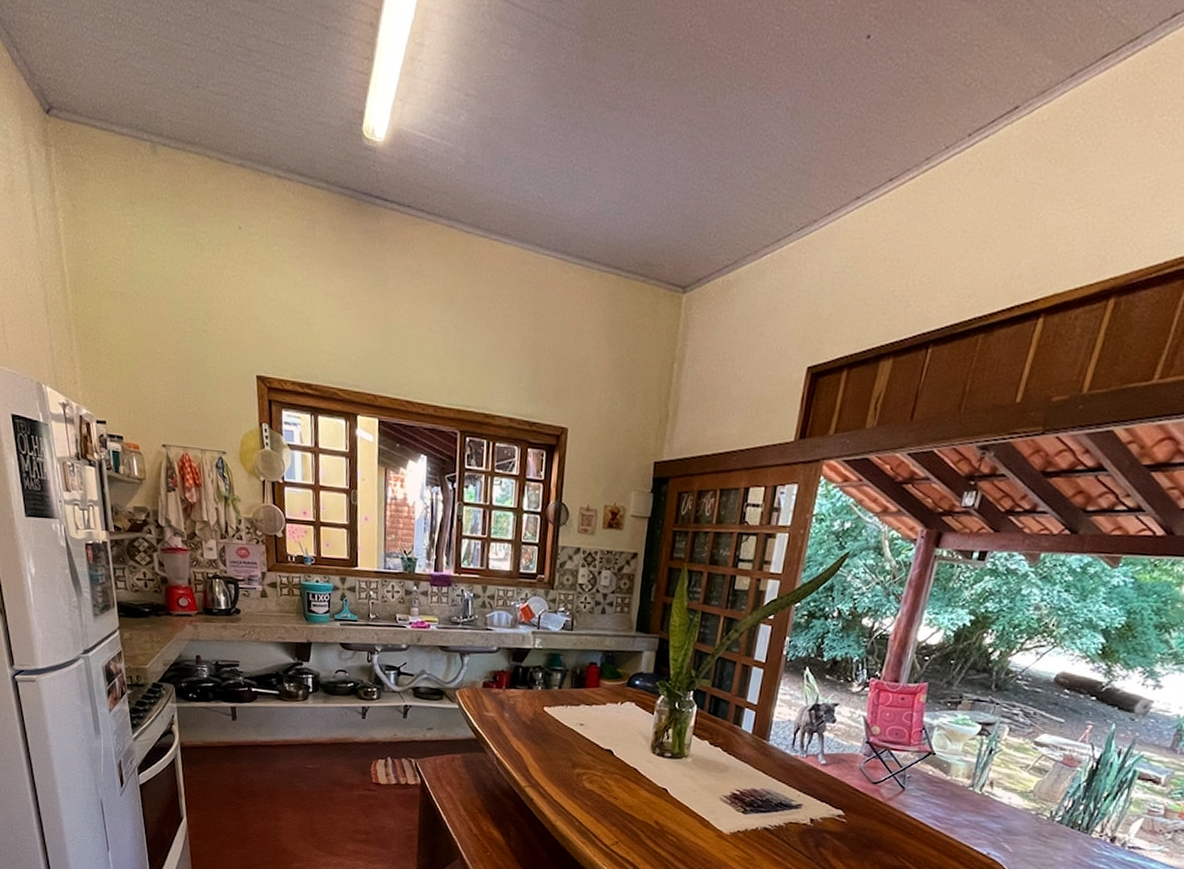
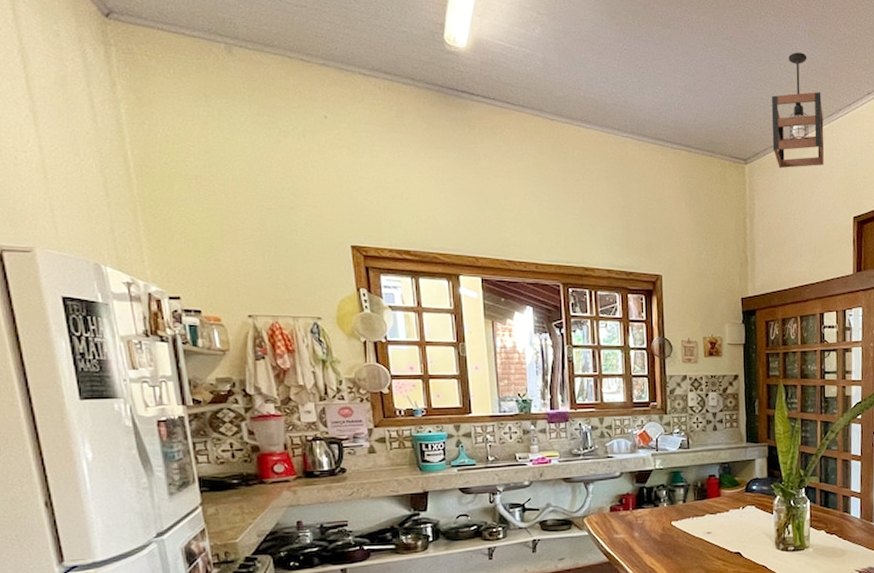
pendant light: none [719,140,795,300] -> present [771,52,824,168]

